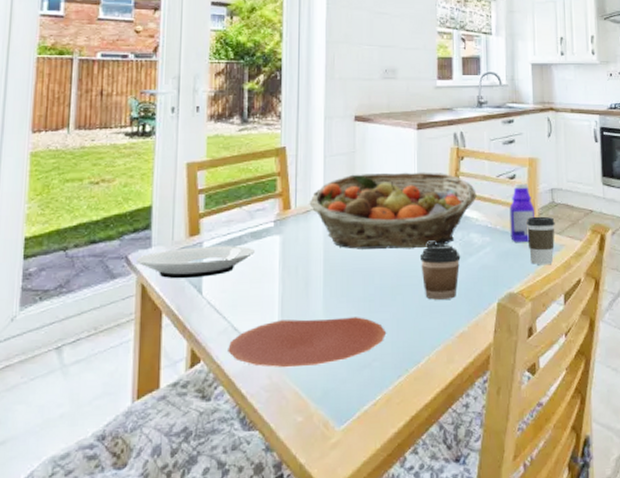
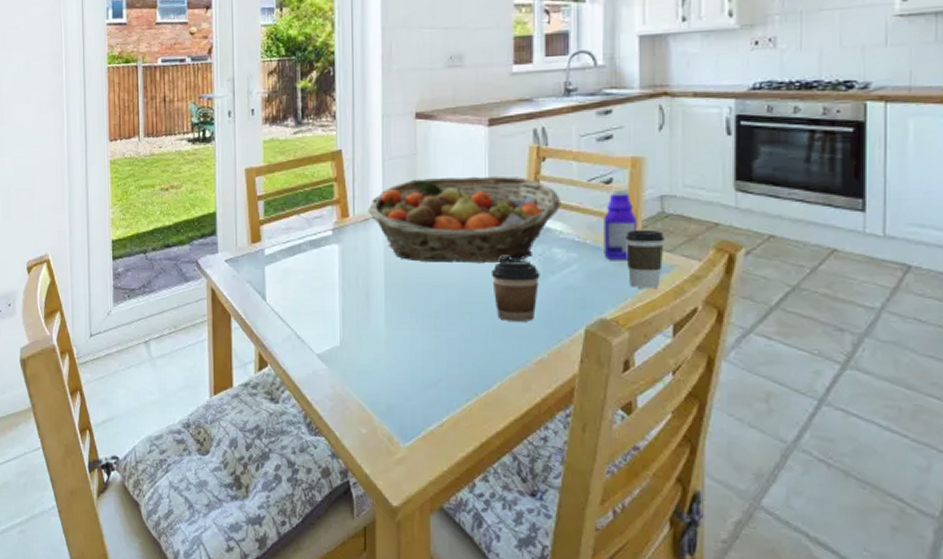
plate: present [137,246,255,279] -> none [206,254,314,285]
plate: present [228,317,386,368] -> none [292,331,452,380]

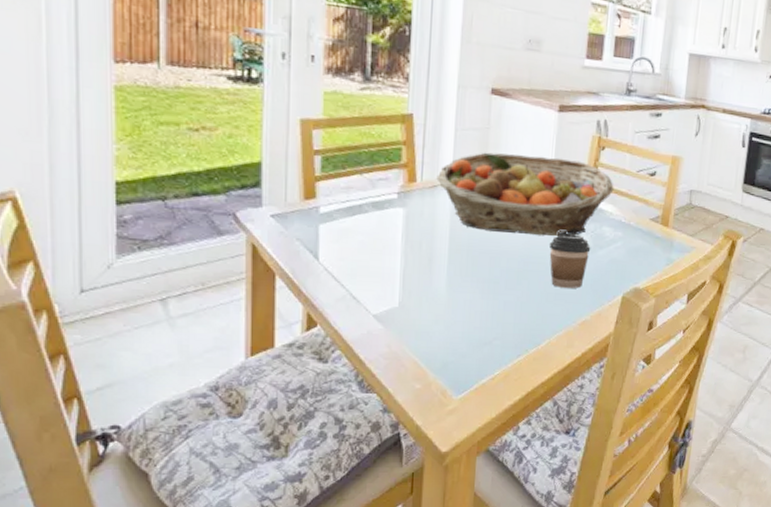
bottle: present [603,189,636,260] -> none [643,181,671,241]
coffee cup: present [626,229,664,289] -> none [660,216,689,265]

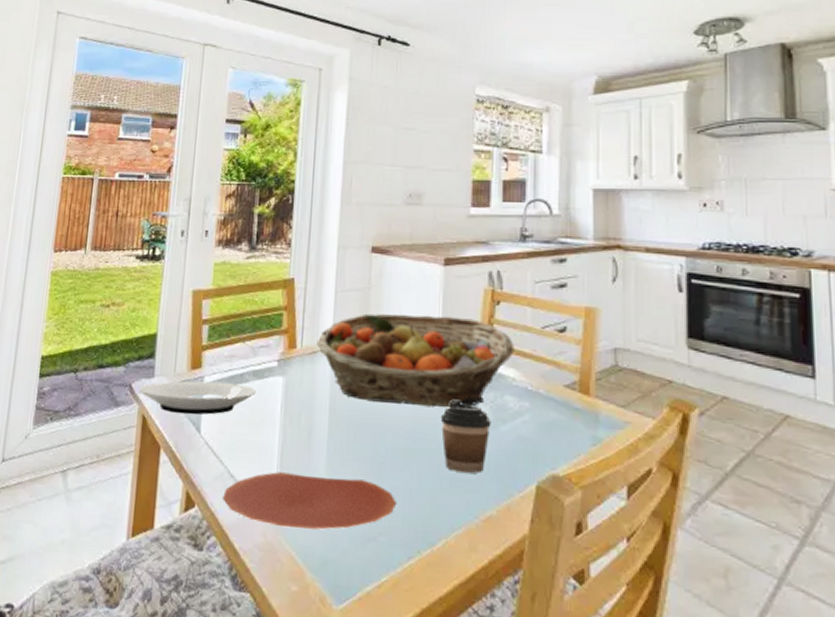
plate: none [246,210,376,243] -> present [139,381,256,415]
plate: none [346,293,509,339] -> present [222,472,396,530]

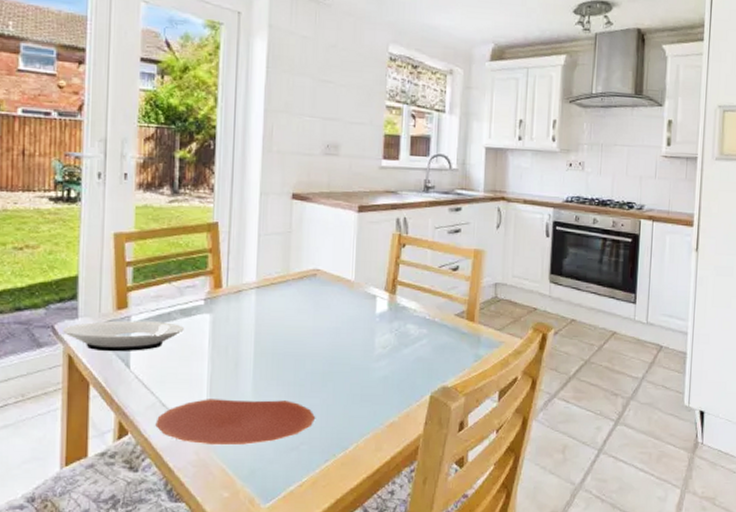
fruit basket: present [316,313,515,408] -> none [241,255,417,337]
coffee cup: present [441,401,491,473] -> none [354,330,396,389]

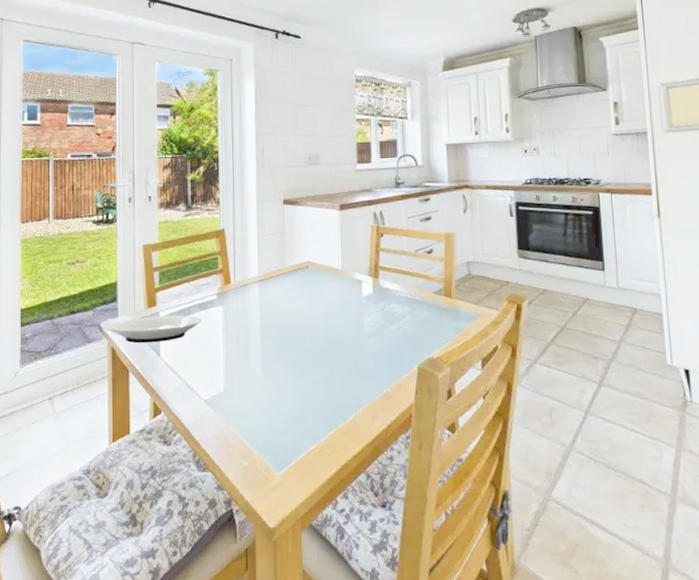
plate: present [155,399,315,446] -> none [183,378,317,420]

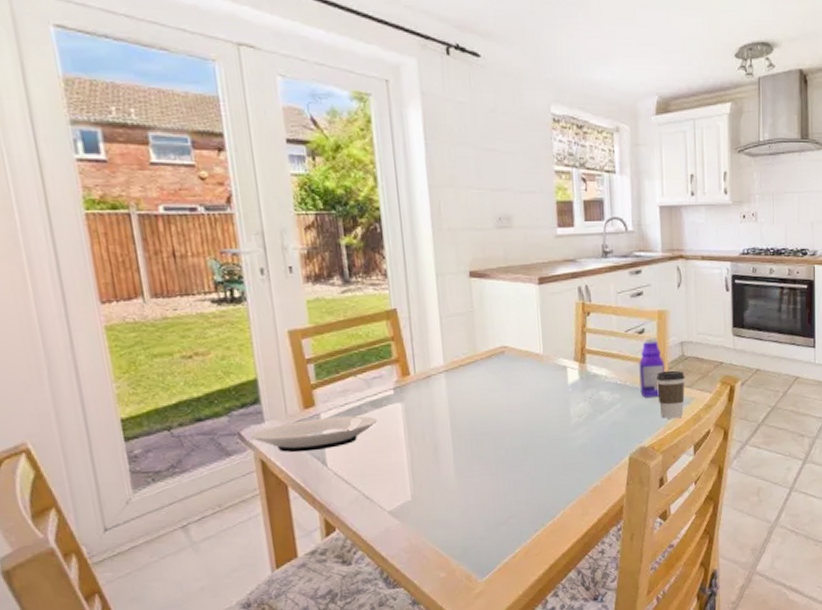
bottle: none [427,257,452,312] -> present [639,337,664,398]
coffee cup: none [444,287,472,333] -> present [656,370,685,419]

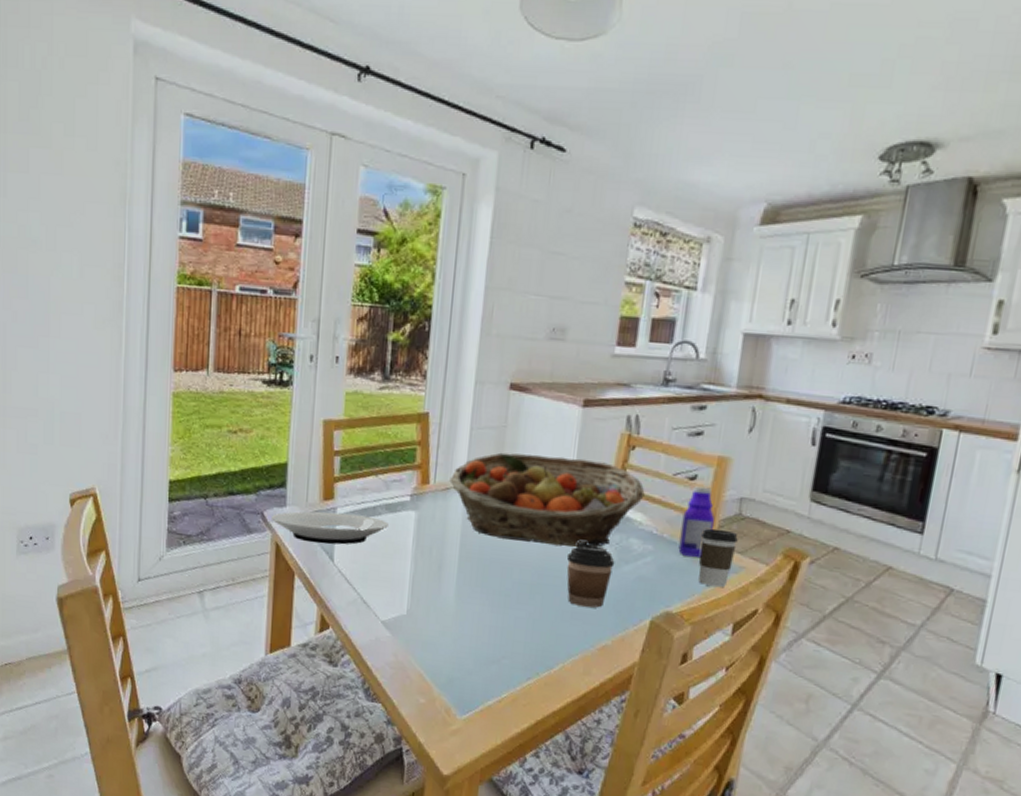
fruit basket: none [429,330,605,413] -> present [449,452,645,547]
coffee cup: none [550,401,591,458] -> present [566,541,615,608]

